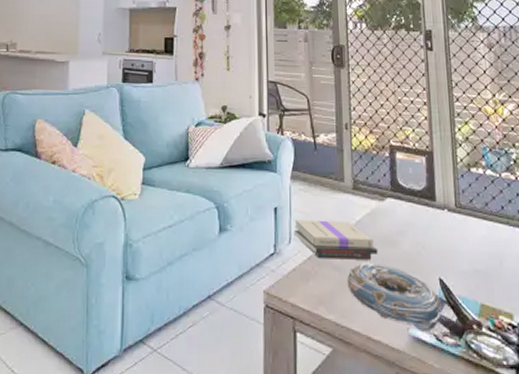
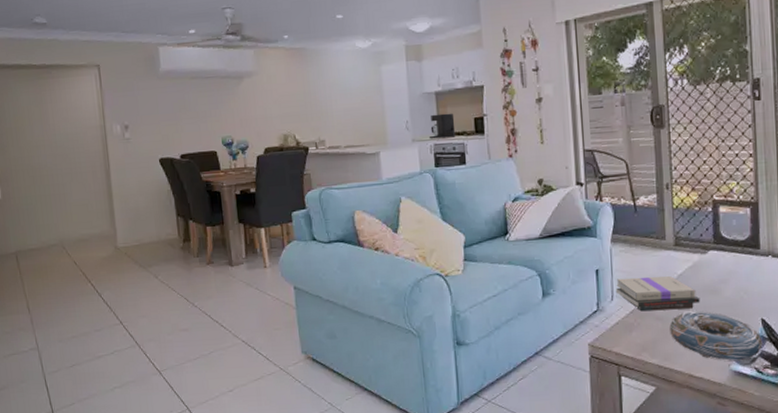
coffee maker: none [119,30,146,55] -> present [428,113,456,139]

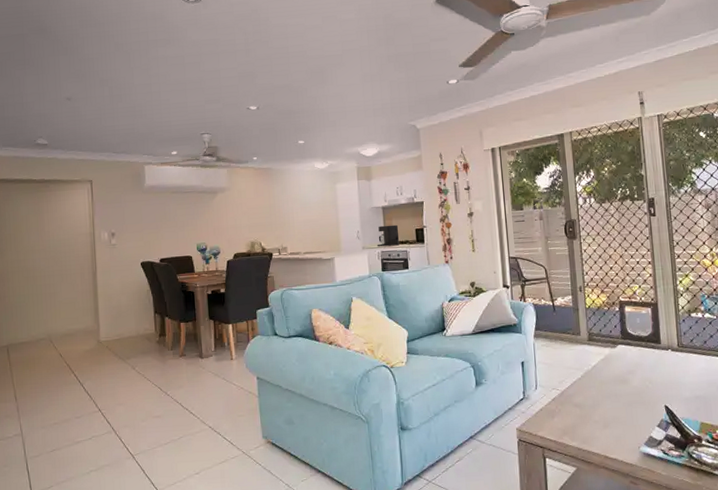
books: present [615,276,701,312] -> none [538,368,612,399]
decorative bowl: present [669,310,764,361] -> none [586,398,668,444]

